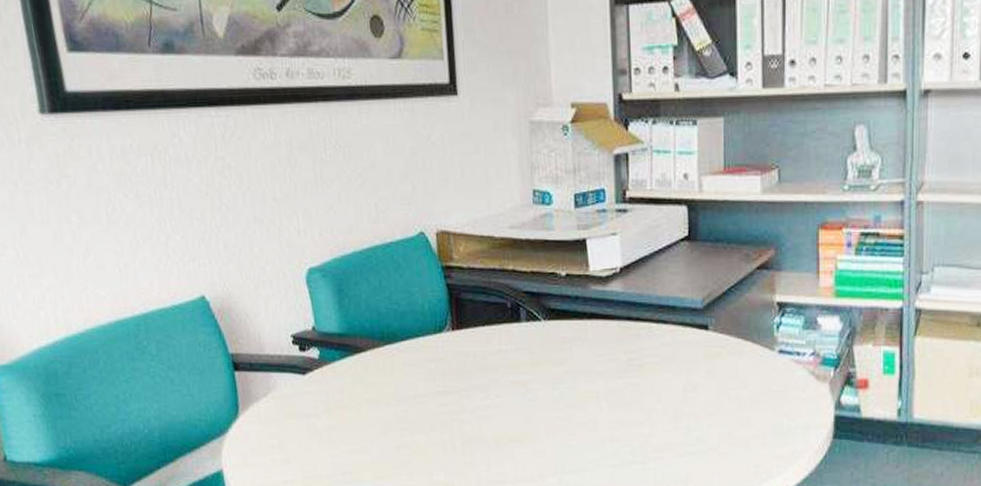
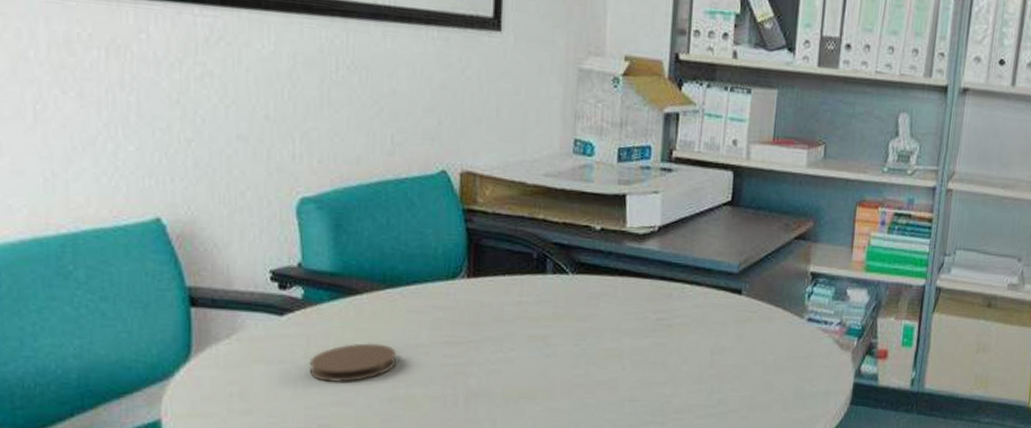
coaster: none [330,396,400,432] -> present [309,343,396,382]

